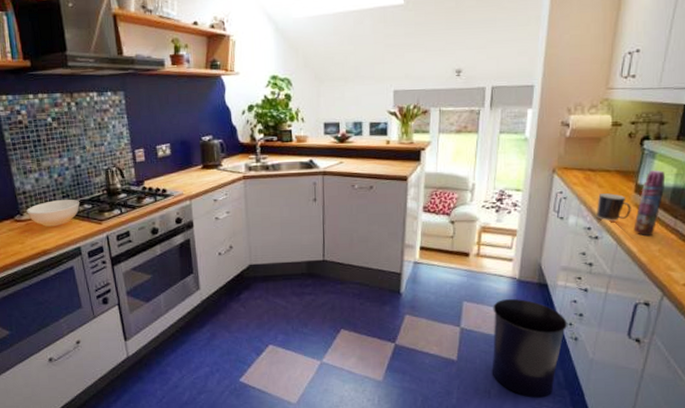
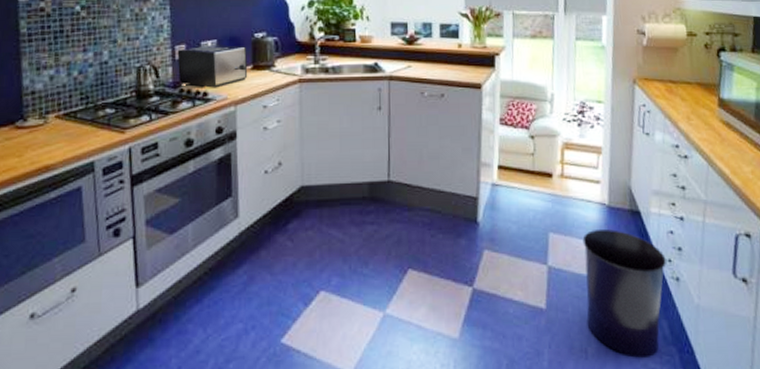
bowl: present [27,199,80,227] -> none [32,101,102,135]
toaster: none [137,147,199,186] -> present [177,44,248,88]
mug: present [597,193,631,222] -> none [682,107,718,139]
whipped cream can: present [633,169,666,235] -> none [722,82,748,155]

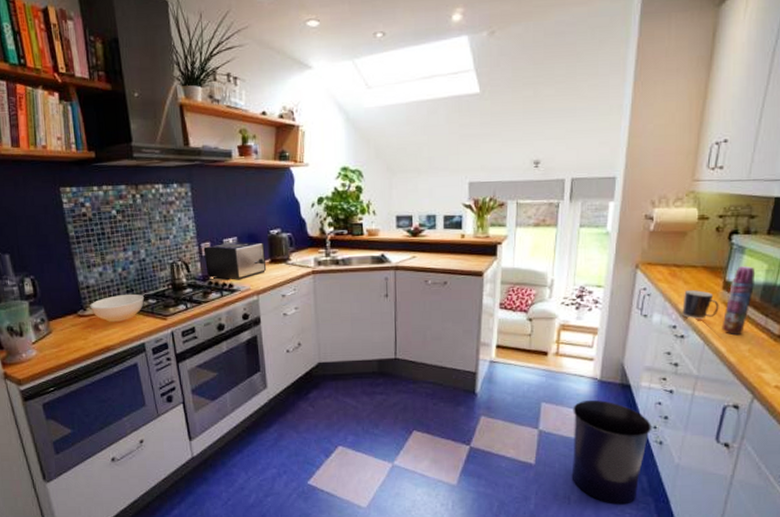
bowl: none [32,101,102,135] -> present [90,293,145,322]
mug: none [682,107,718,139] -> present [682,290,719,320]
whipped cream can: none [722,82,748,155] -> present [721,265,756,335]

